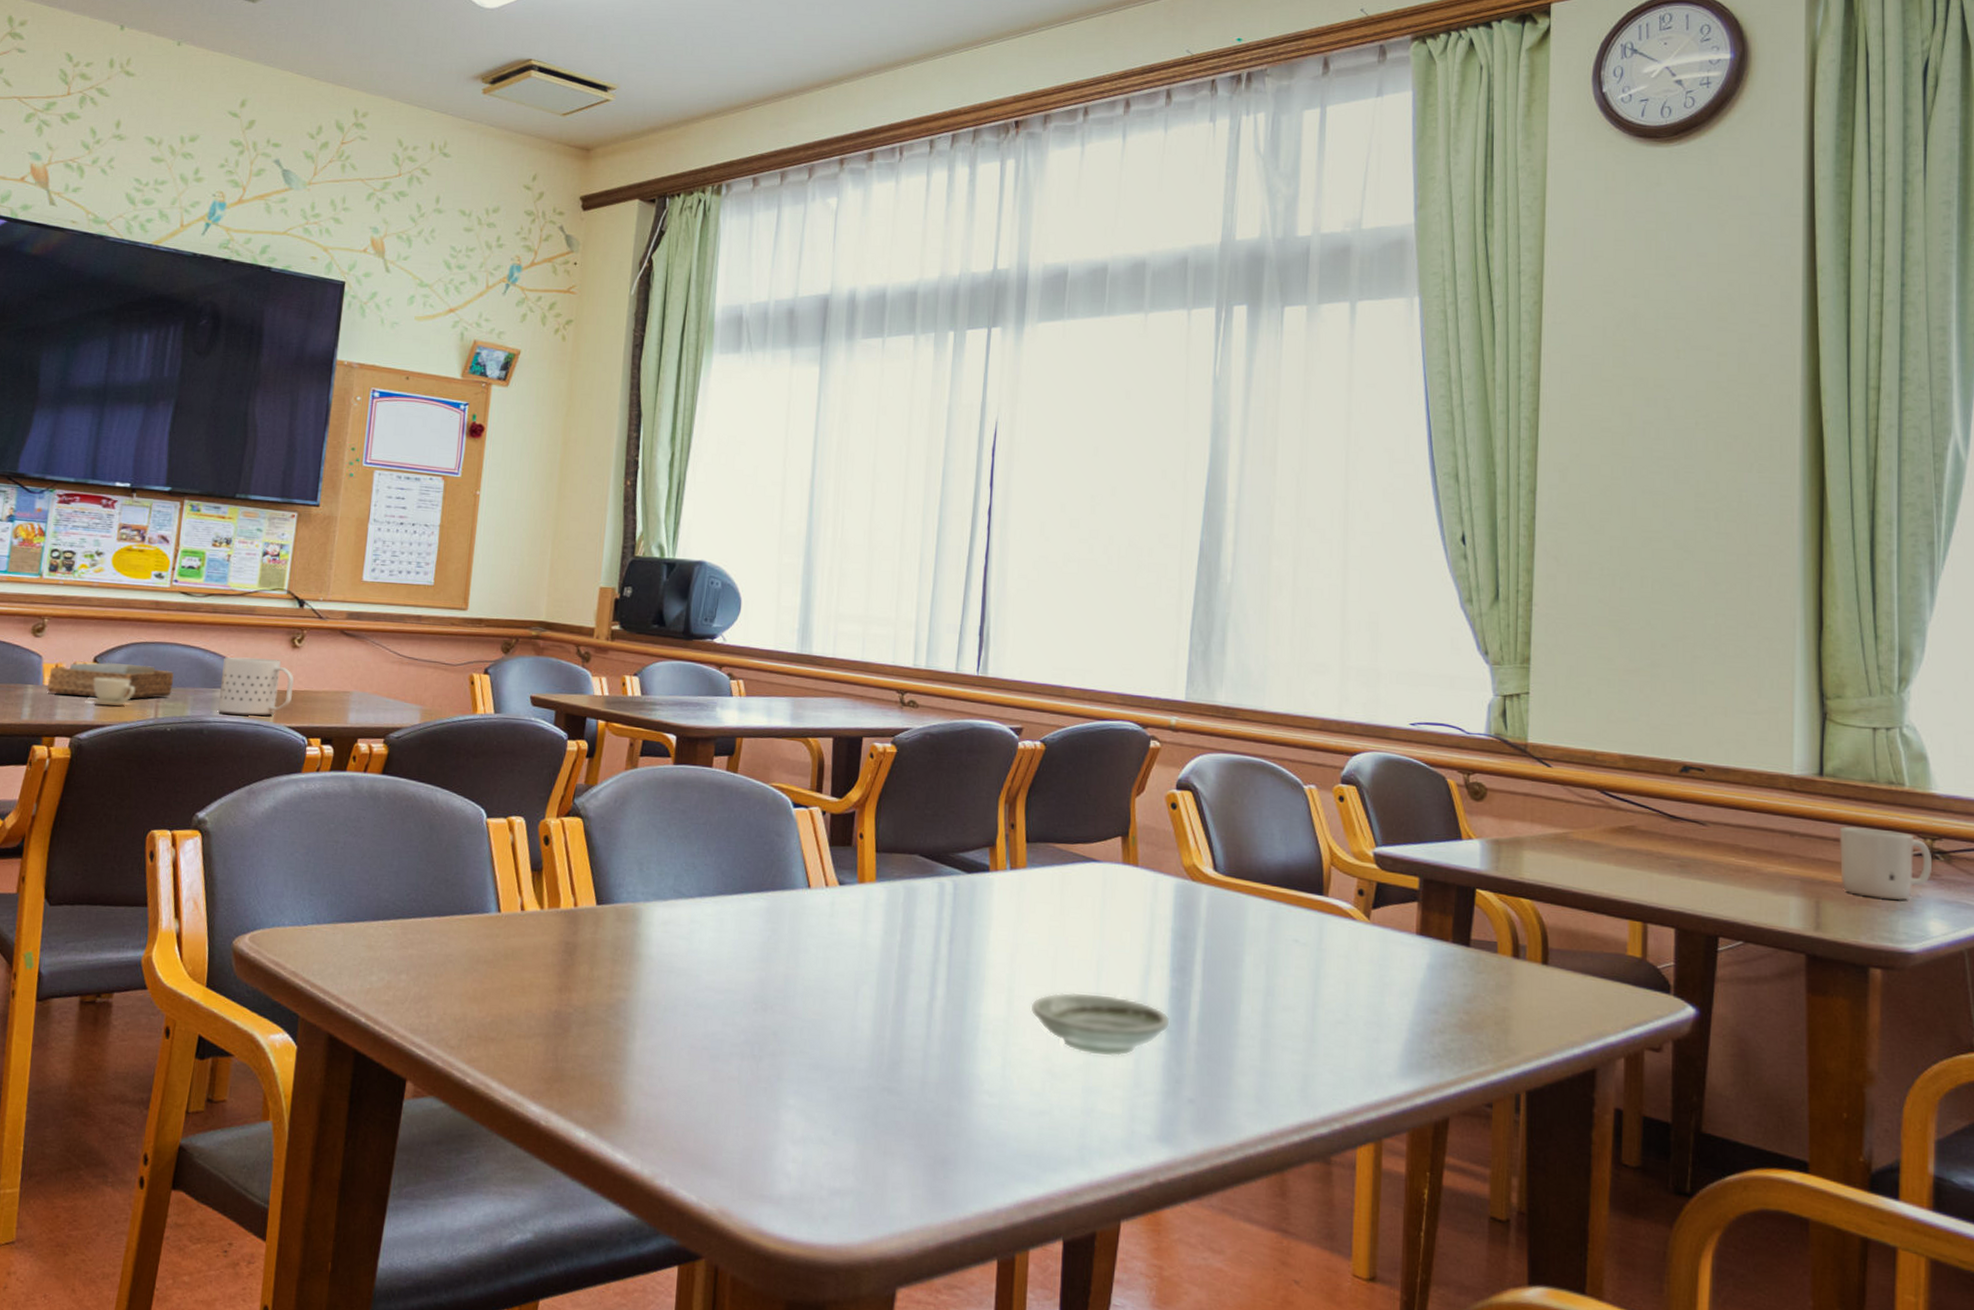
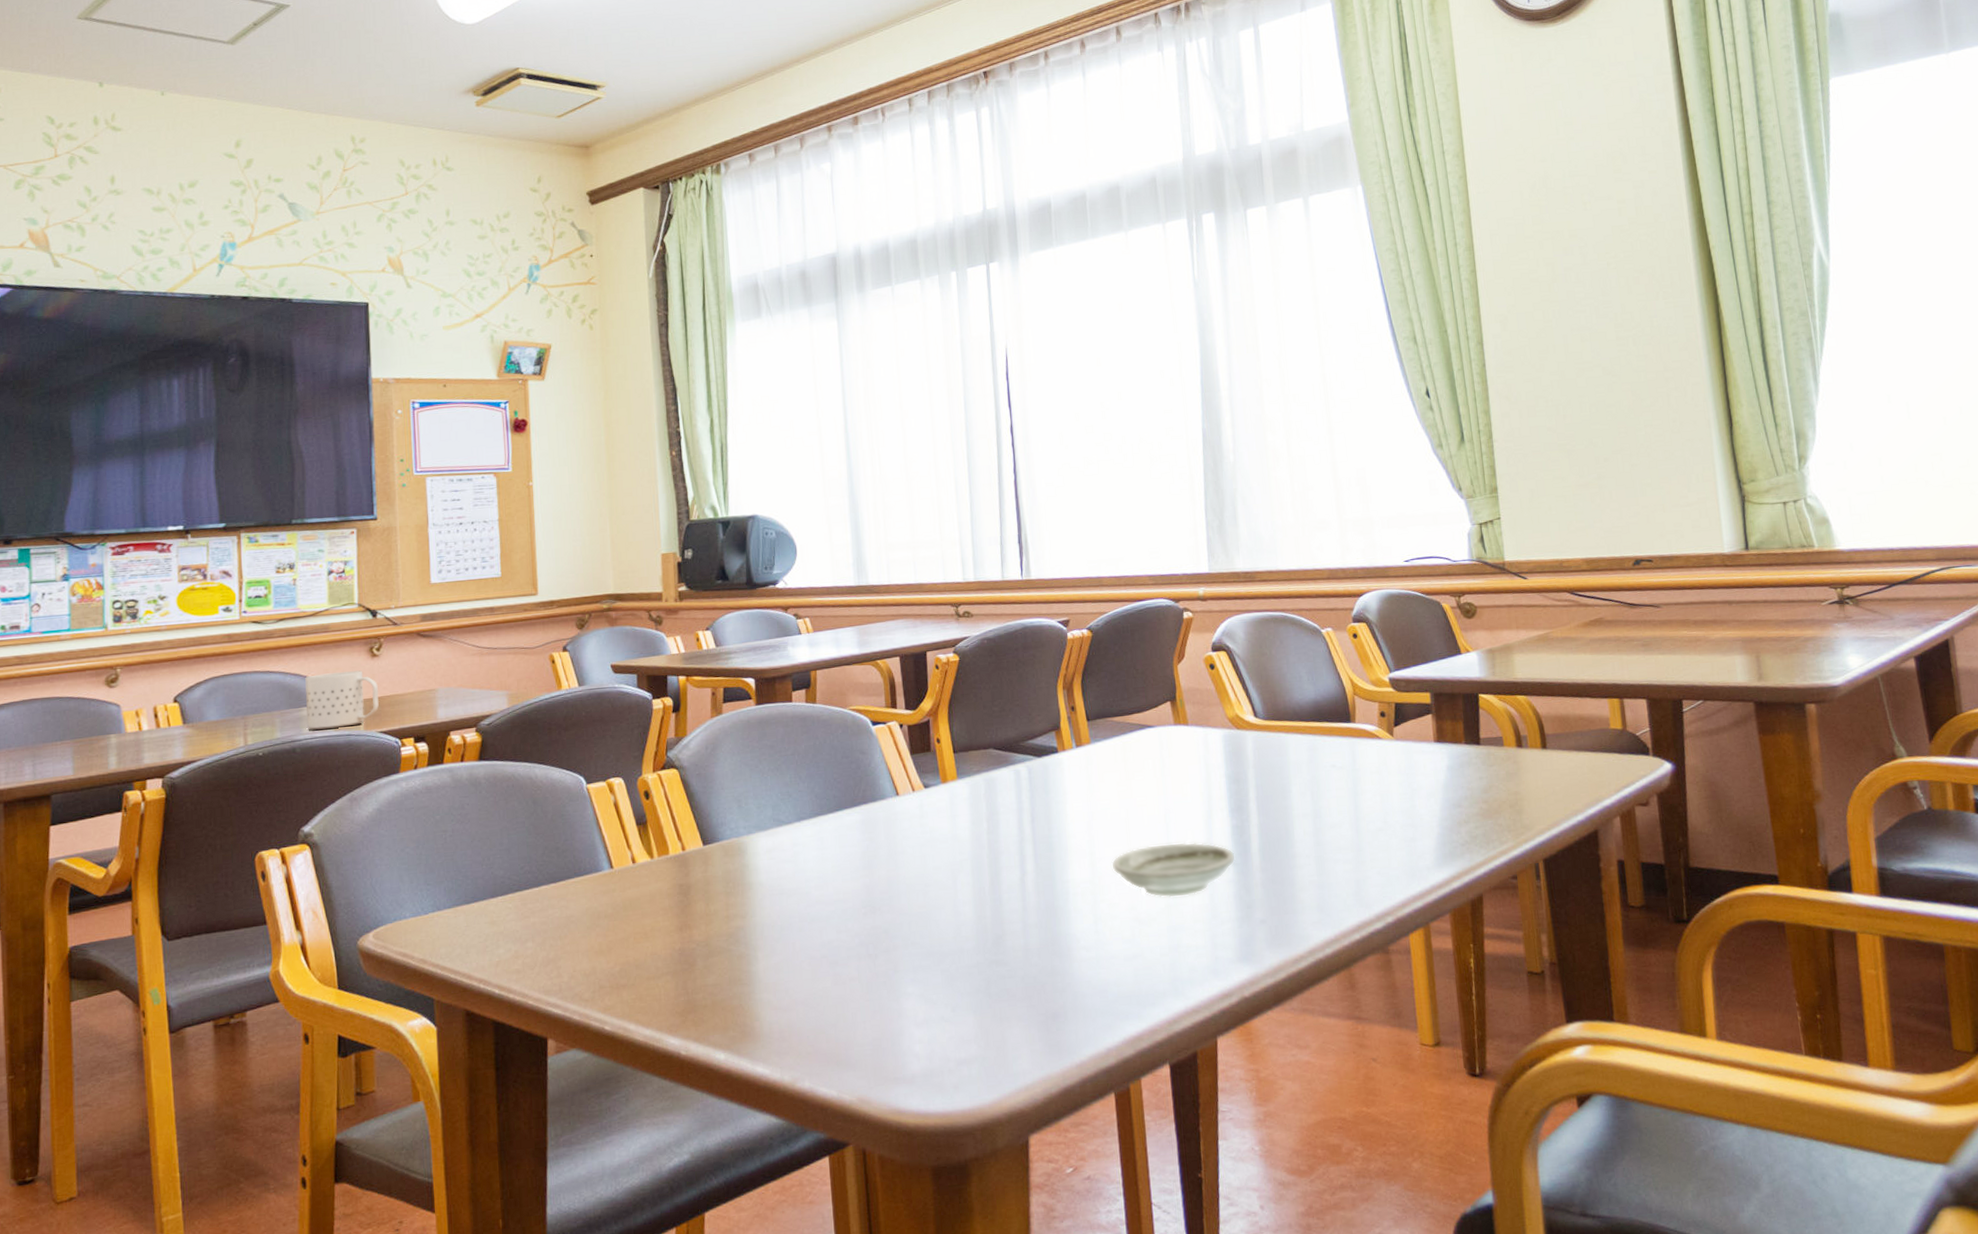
napkin holder: present [46,662,174,700] -> none [129,696,259,739]
teacup: present [85,677,136,706] -> none [171,712,222,743]
mug: present [1839,826,1933,900] -> none [1767,586,1845,645]

